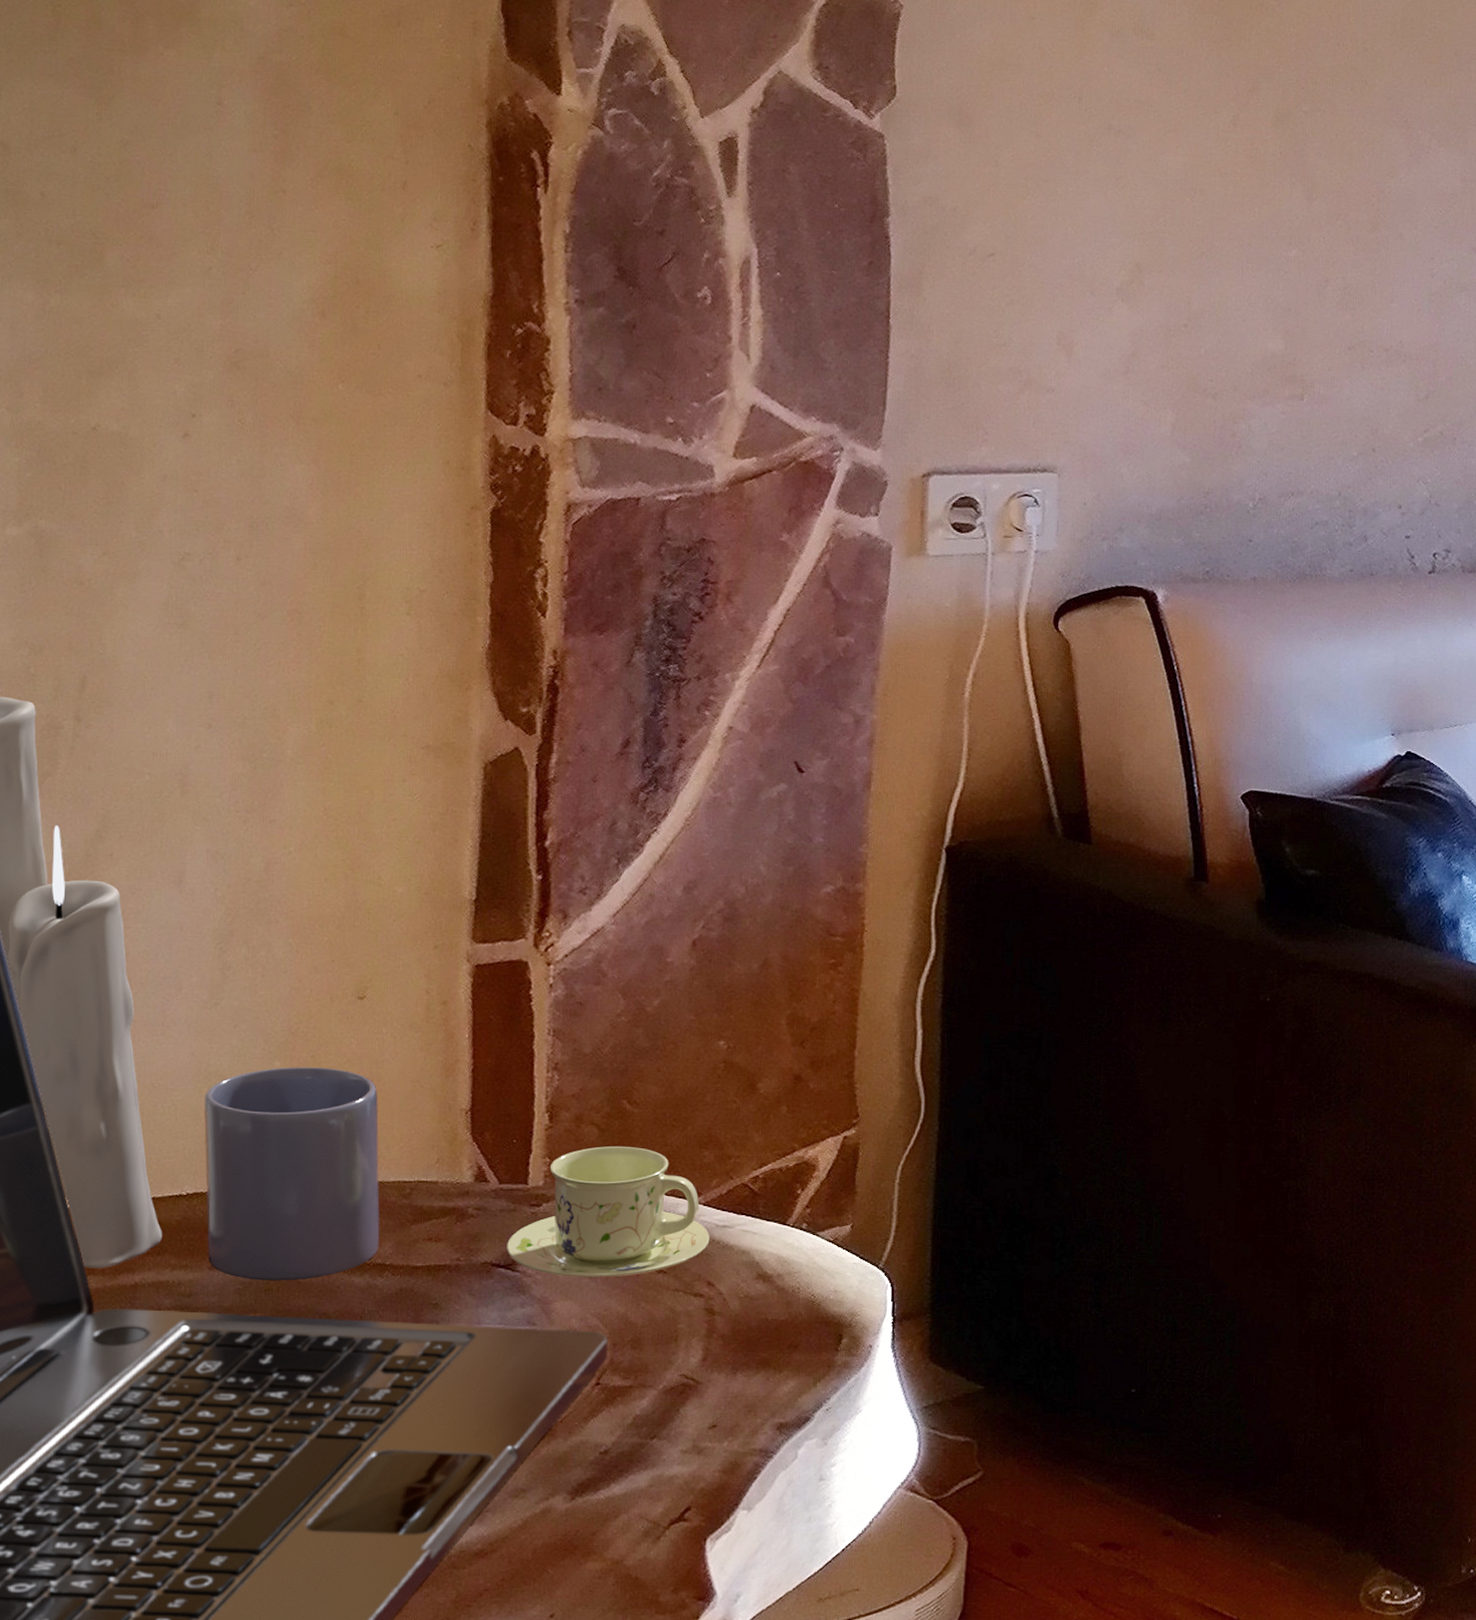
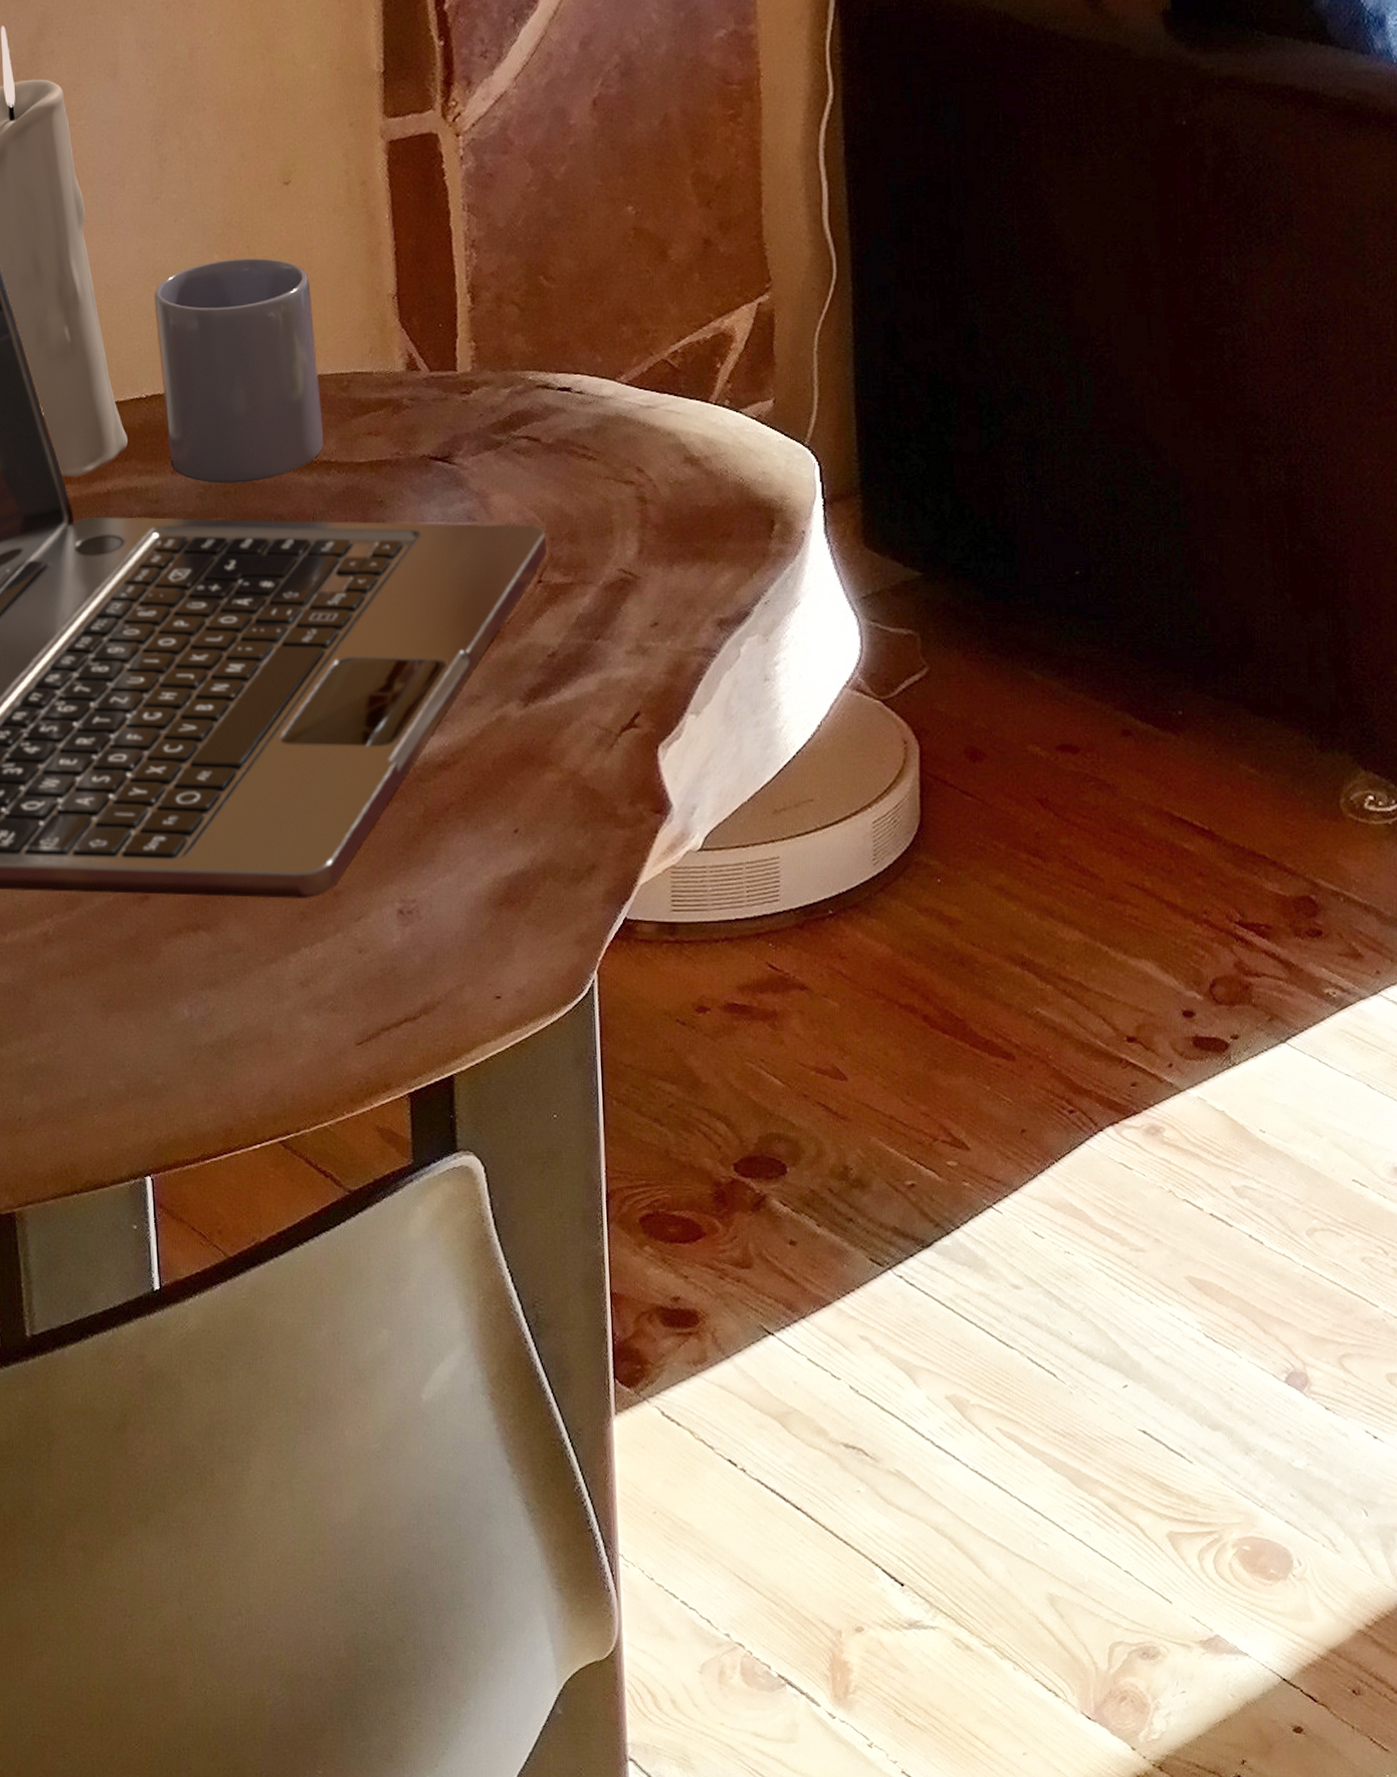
cup and saucer: present [507,1146,710,1278] -> none [442,325,635,468]

